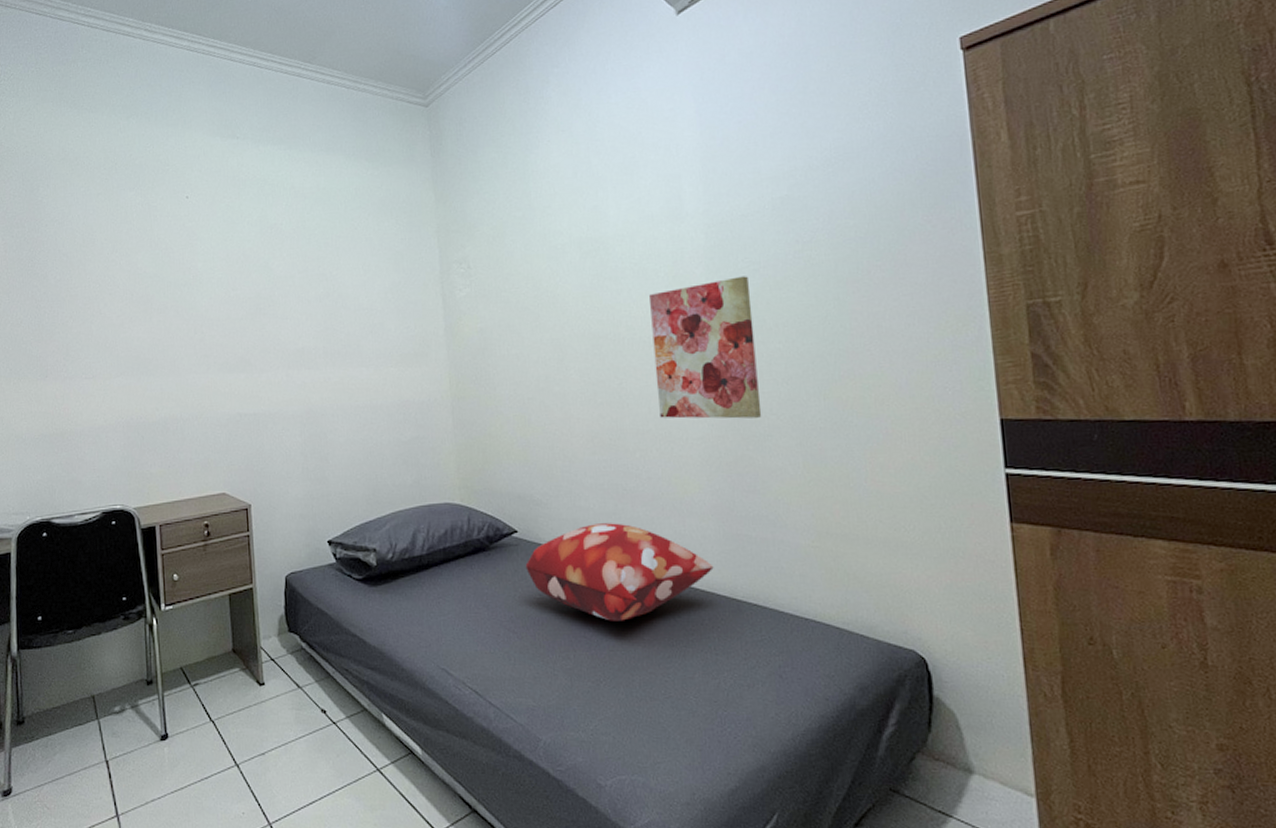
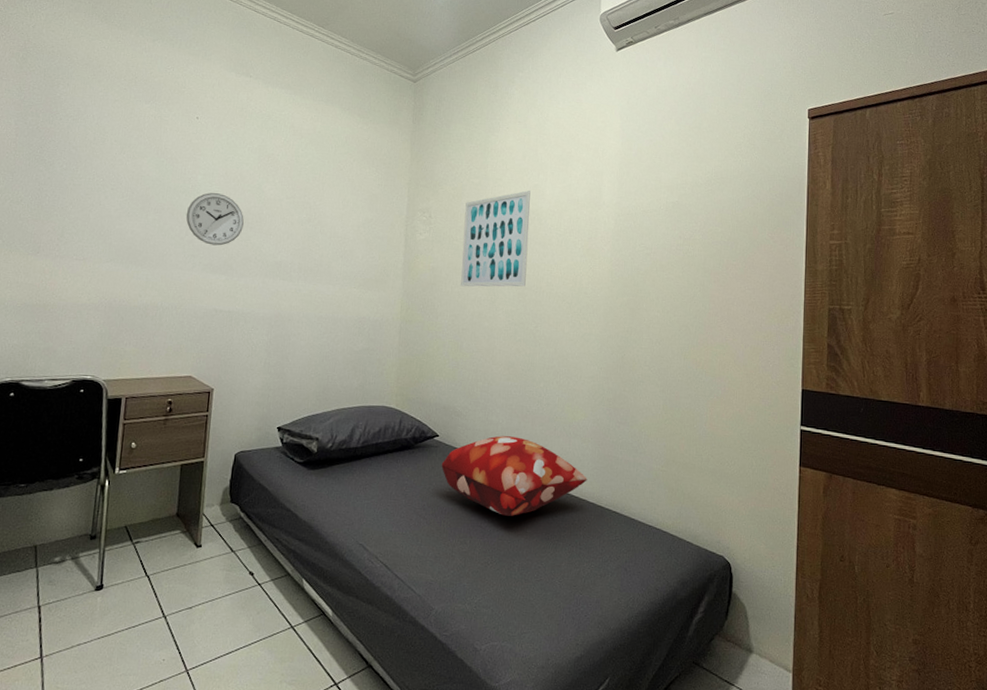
wall clock: none [191,280,255,341] -> present [186,193,244,246]
wall art: none [510,215,599,347] -> present [461,190,531,287]
wall art: present [649,276,762,419] -> none [563,257,642,367]

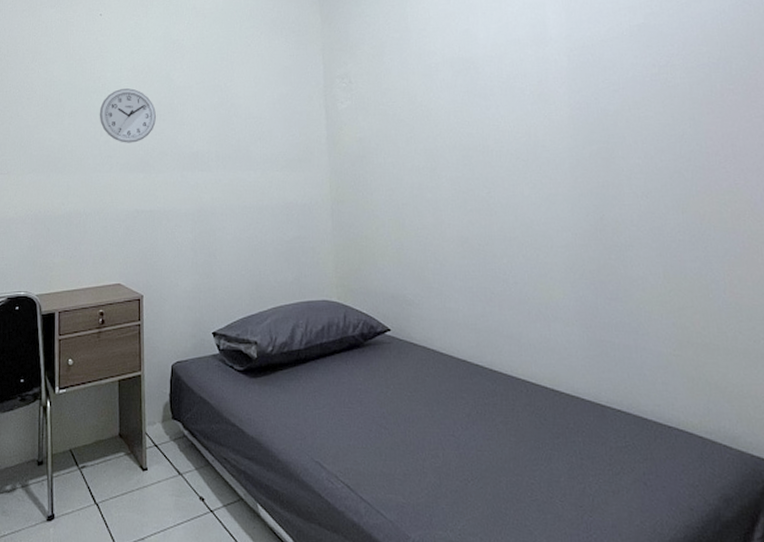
decorative pillow: present [441,436,587,516] -> none [397,325,578,422]
wall art: present [461,190,531,287] -> none [388,37,469,156]

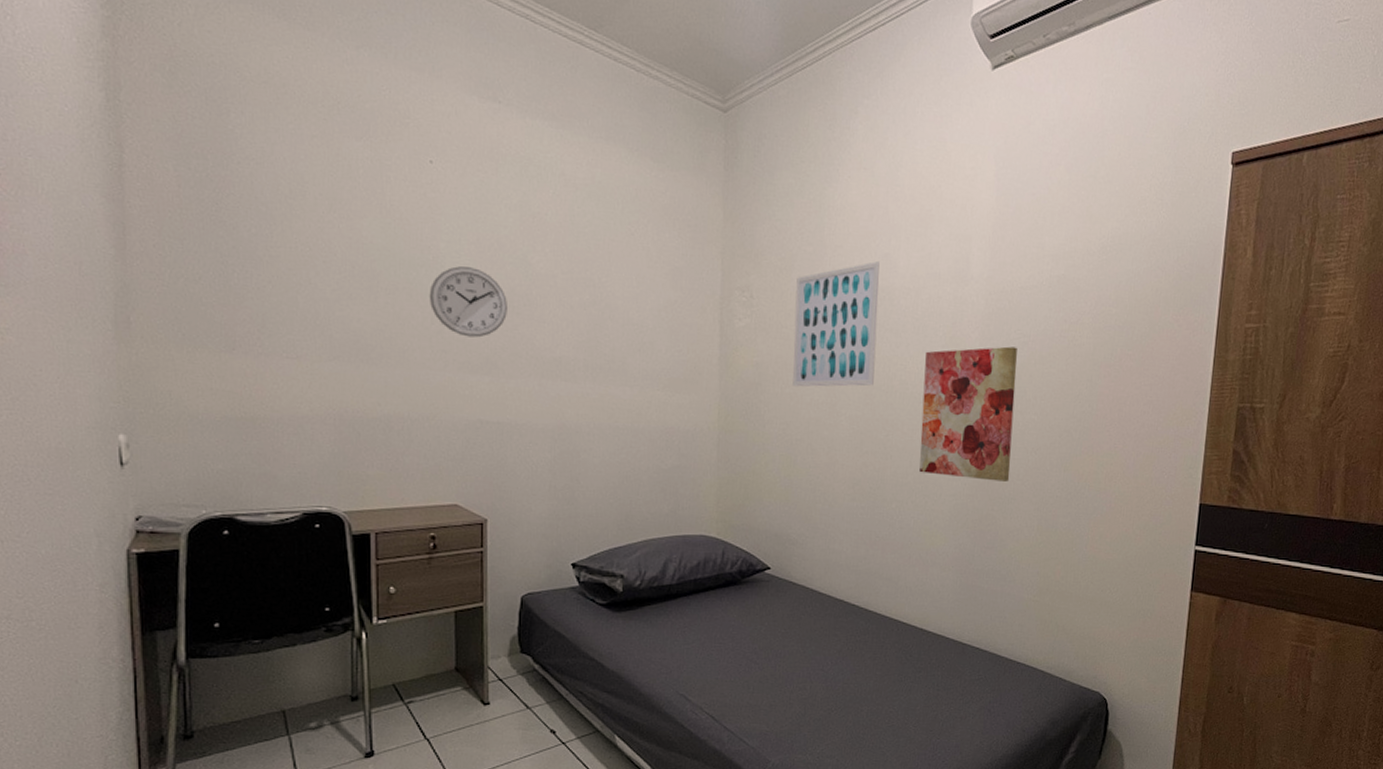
wall art: none [388,37,469,156] -> present [793,261,880,387]
wall art: none [516,96,623,229] -> present [919,346,1017,482]

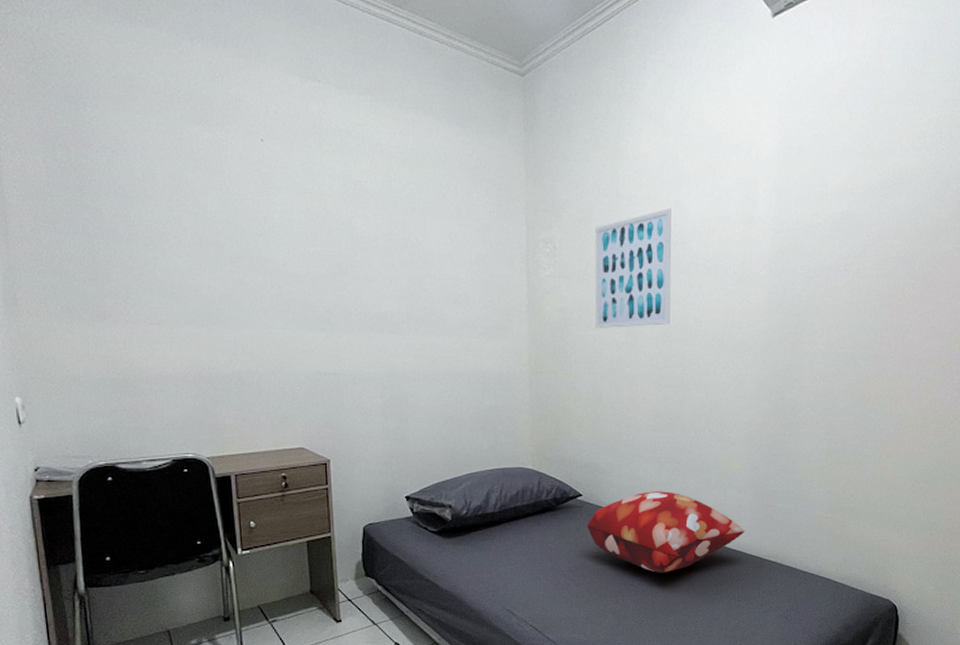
wall clock: present [429,266,507,338] -> none [267,234,337,298]
decorative pillow: none [774,566,947,657] -> present [587,491,745,573]
wall art: present [919,346,1017,482] -> none [715,282,804,408]

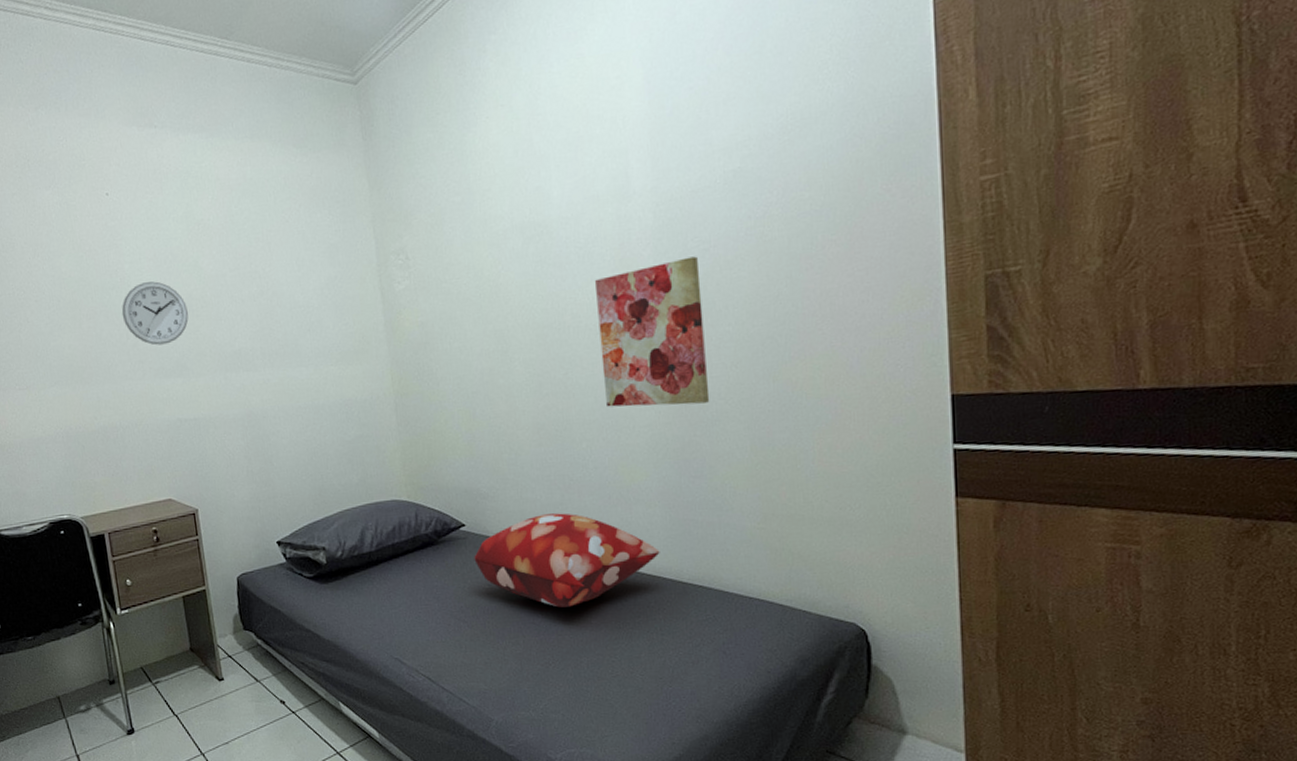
wall clock: none [267,234,337,298] -> present [121,281,189,346]
wall art: present [594,208,672,329] -> none [449,197,544,340]
wall art: none [715,282,804,408] -> present [595,256,710,407]

